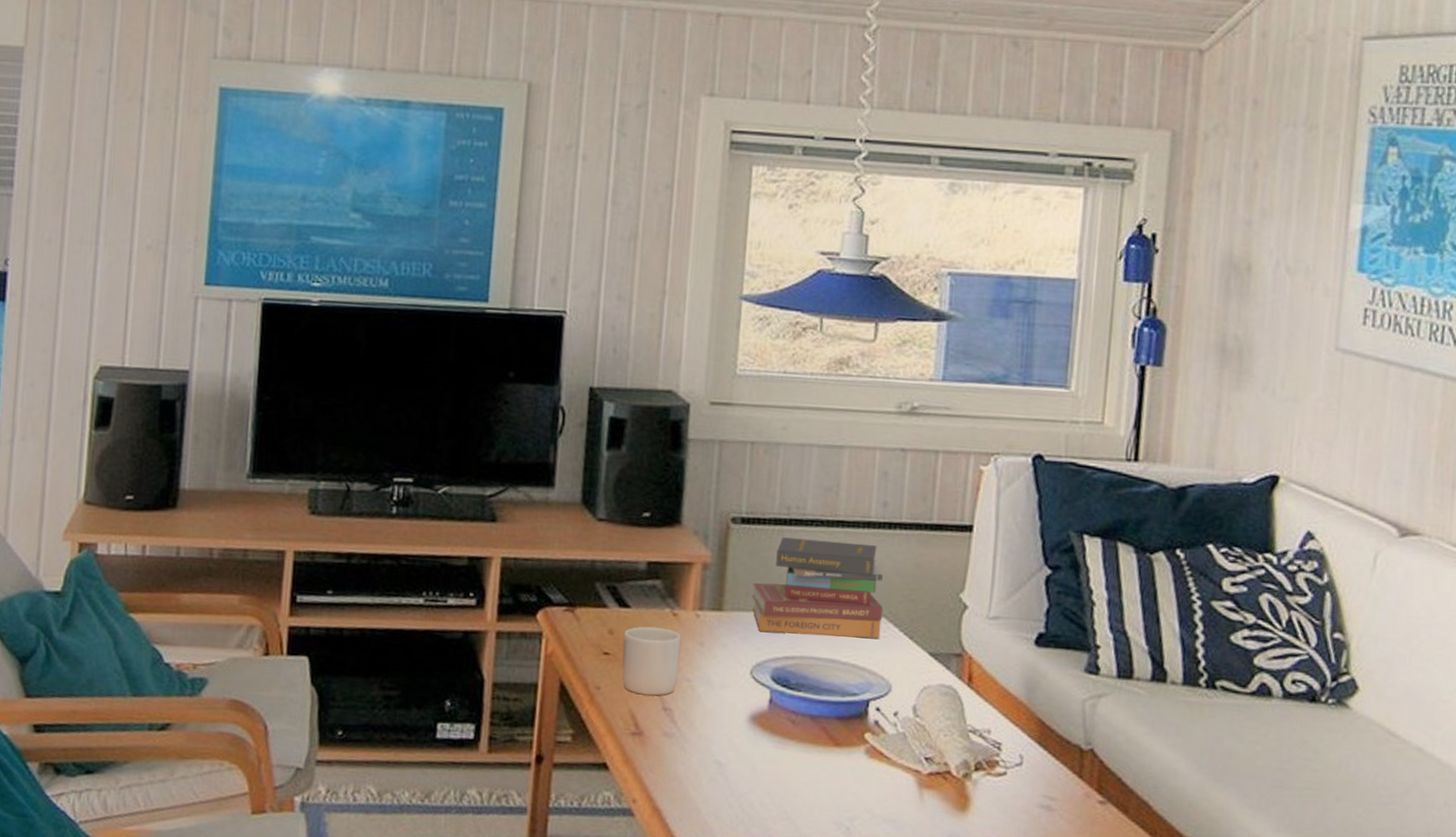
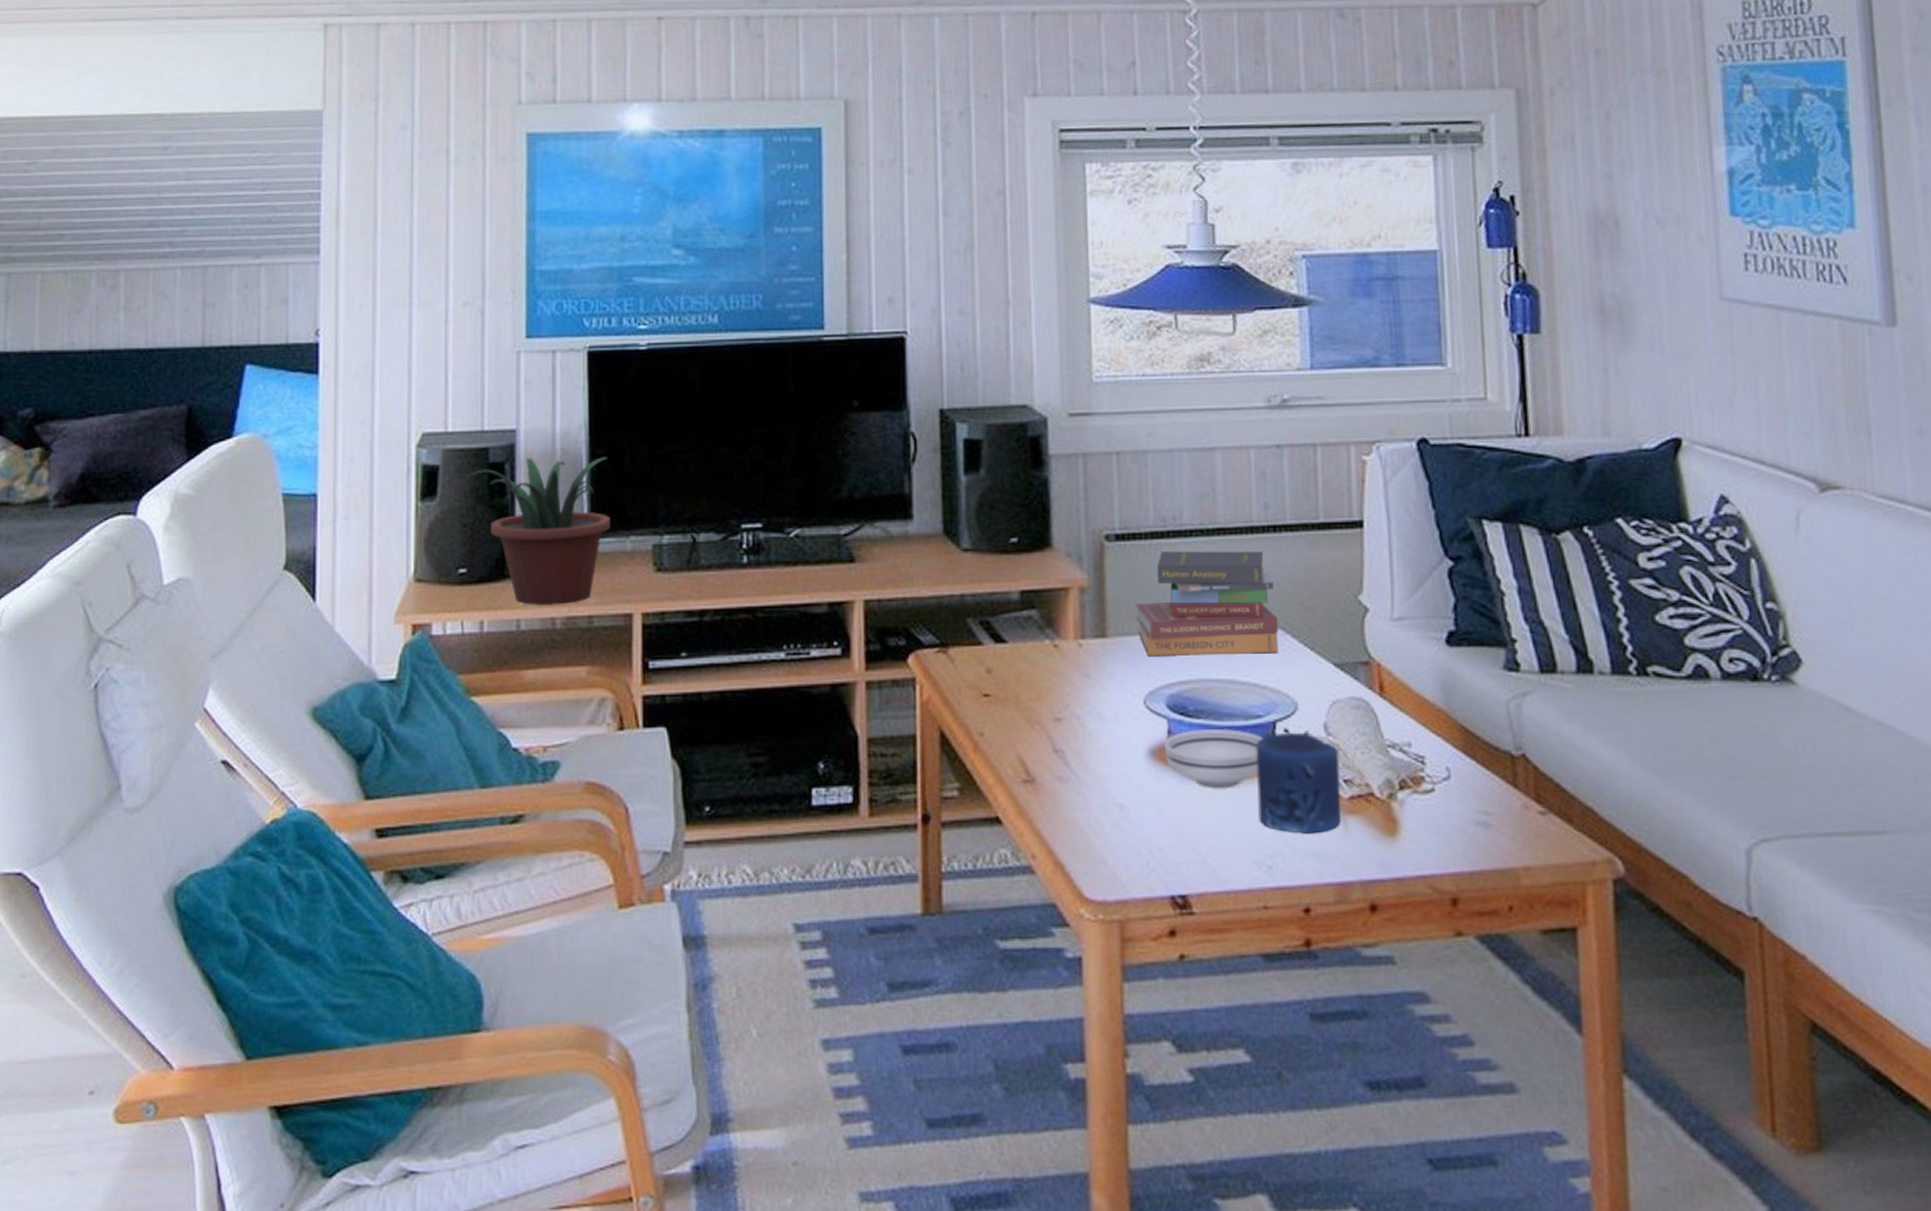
potted plant: none [139,397,274,537] -> present [466,457,611,605]
mug: present [622,626,682,696] -> none [1003,661,1066,737]
bowl: none [764,701,856,755] -> present [1164,728,1264,787]
candle: none [843,711,924,803] -> present [1256,732,1342,834]

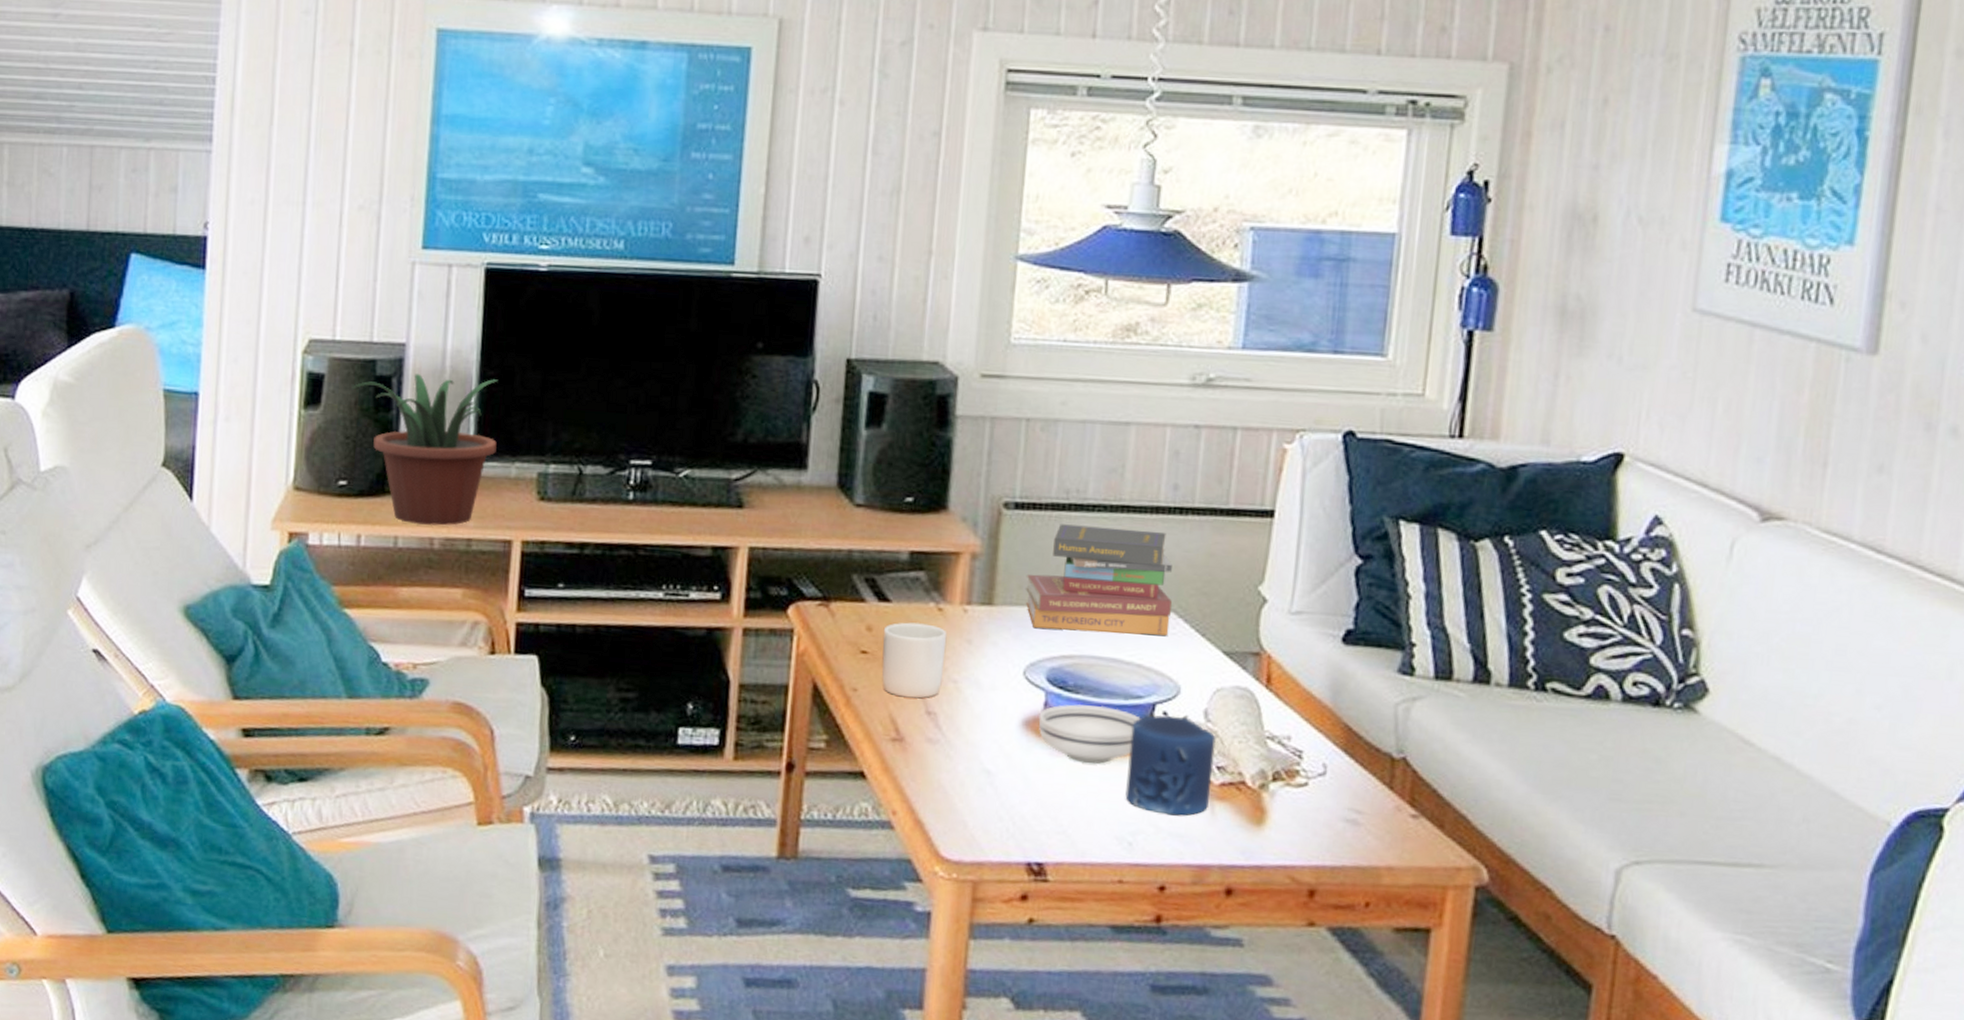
mug: none [1003,661,1066,737] -> present [881,622,948,699]

